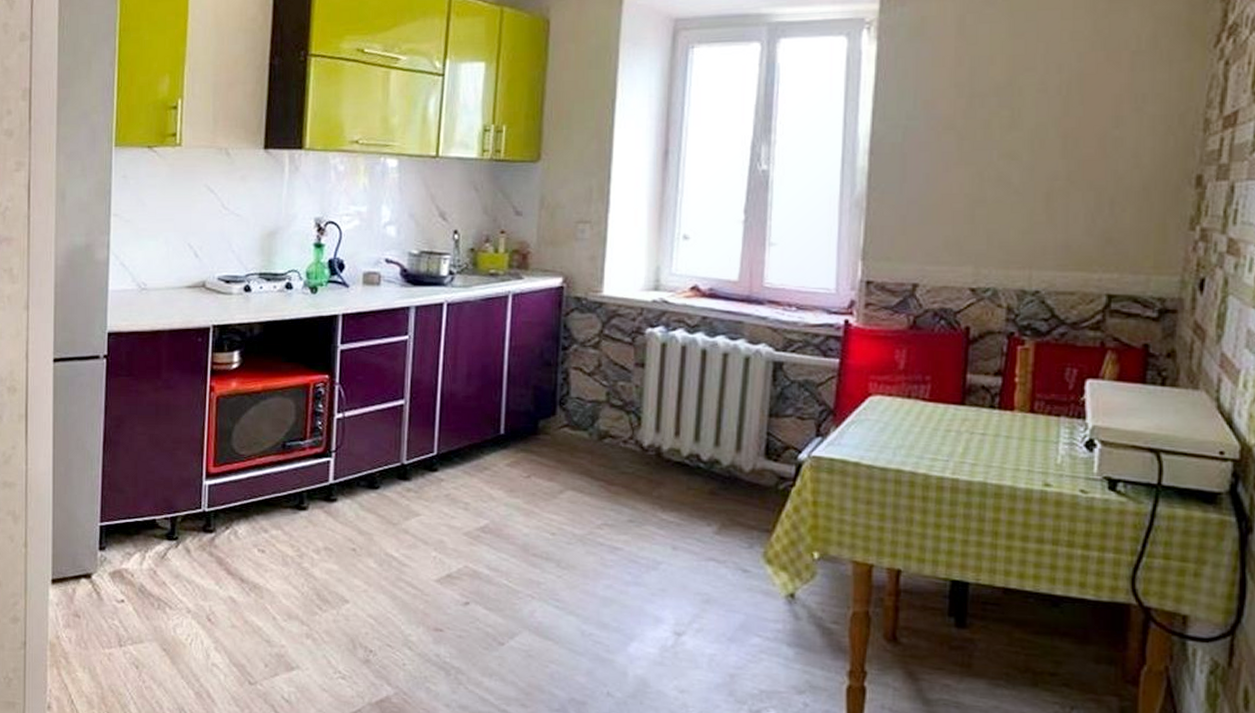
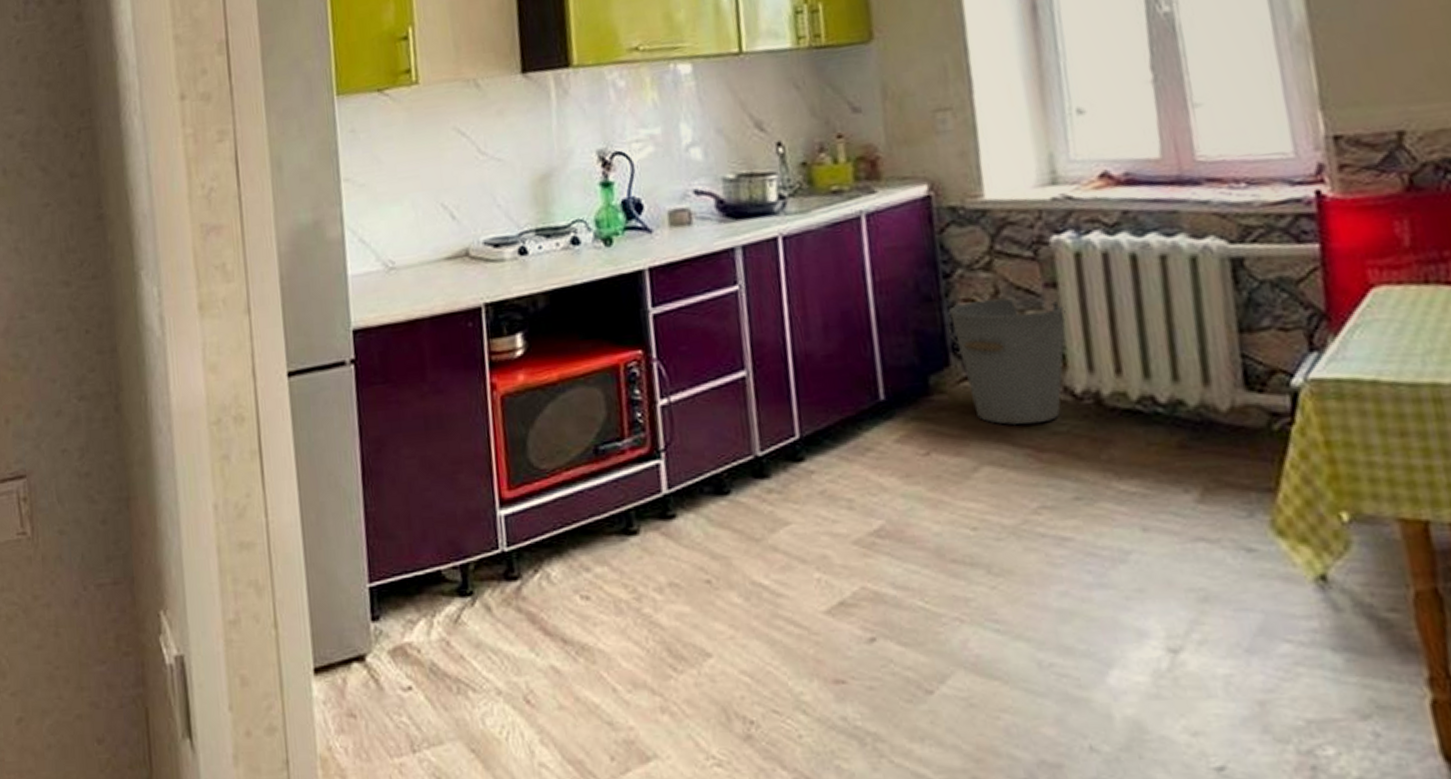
bucket: none [559,369,649,465] -> present [948,298,1067,425]

